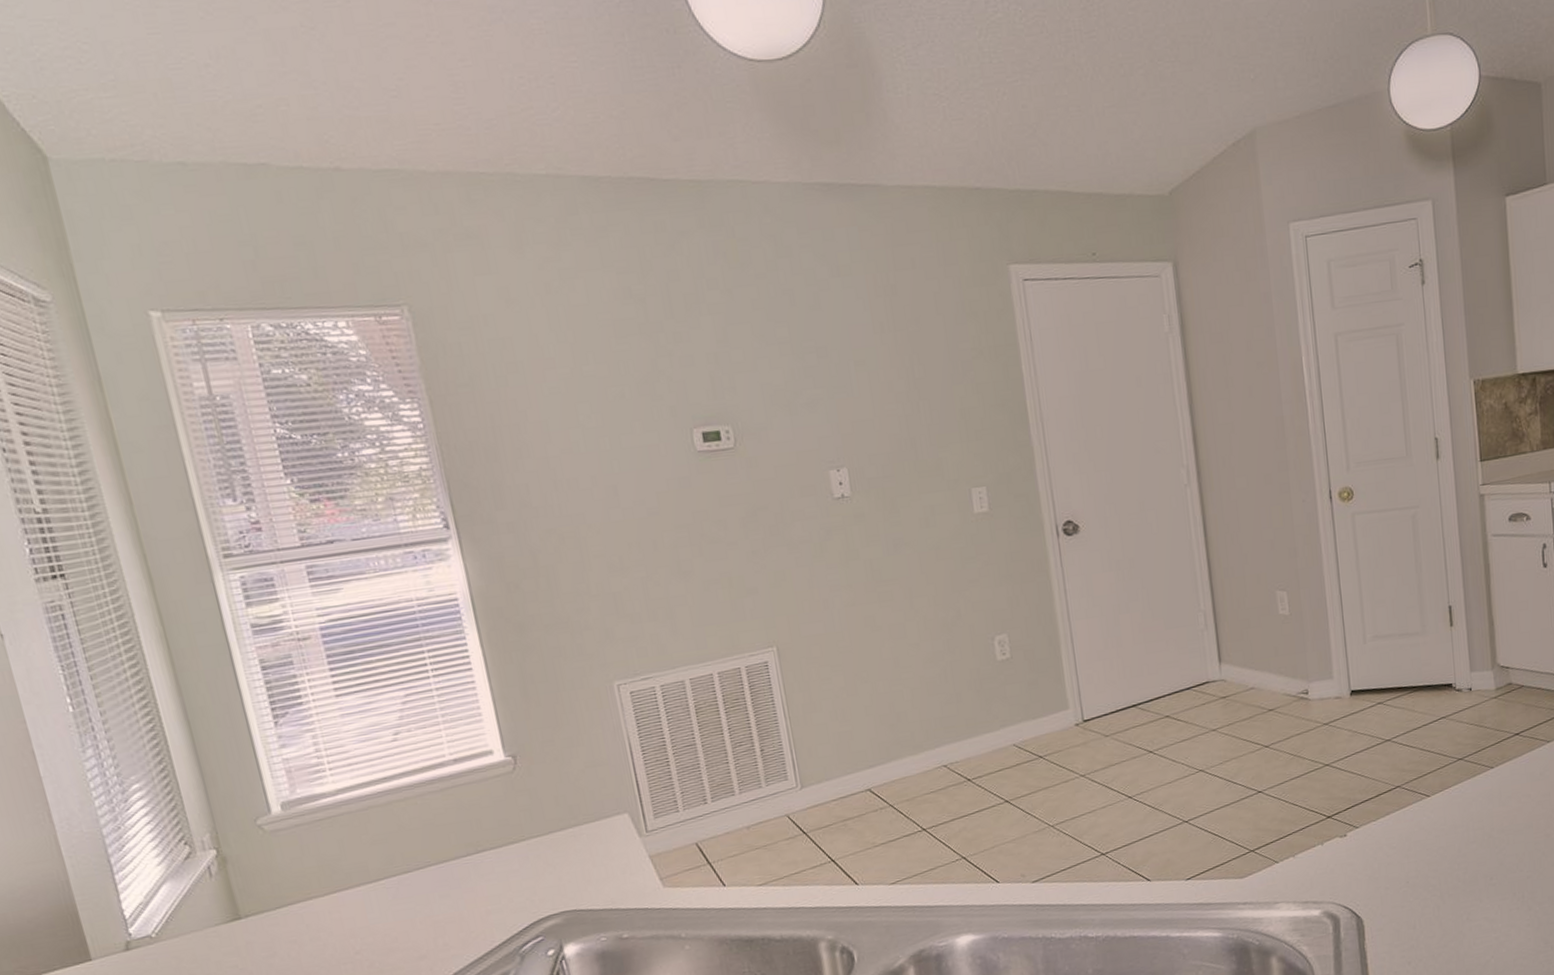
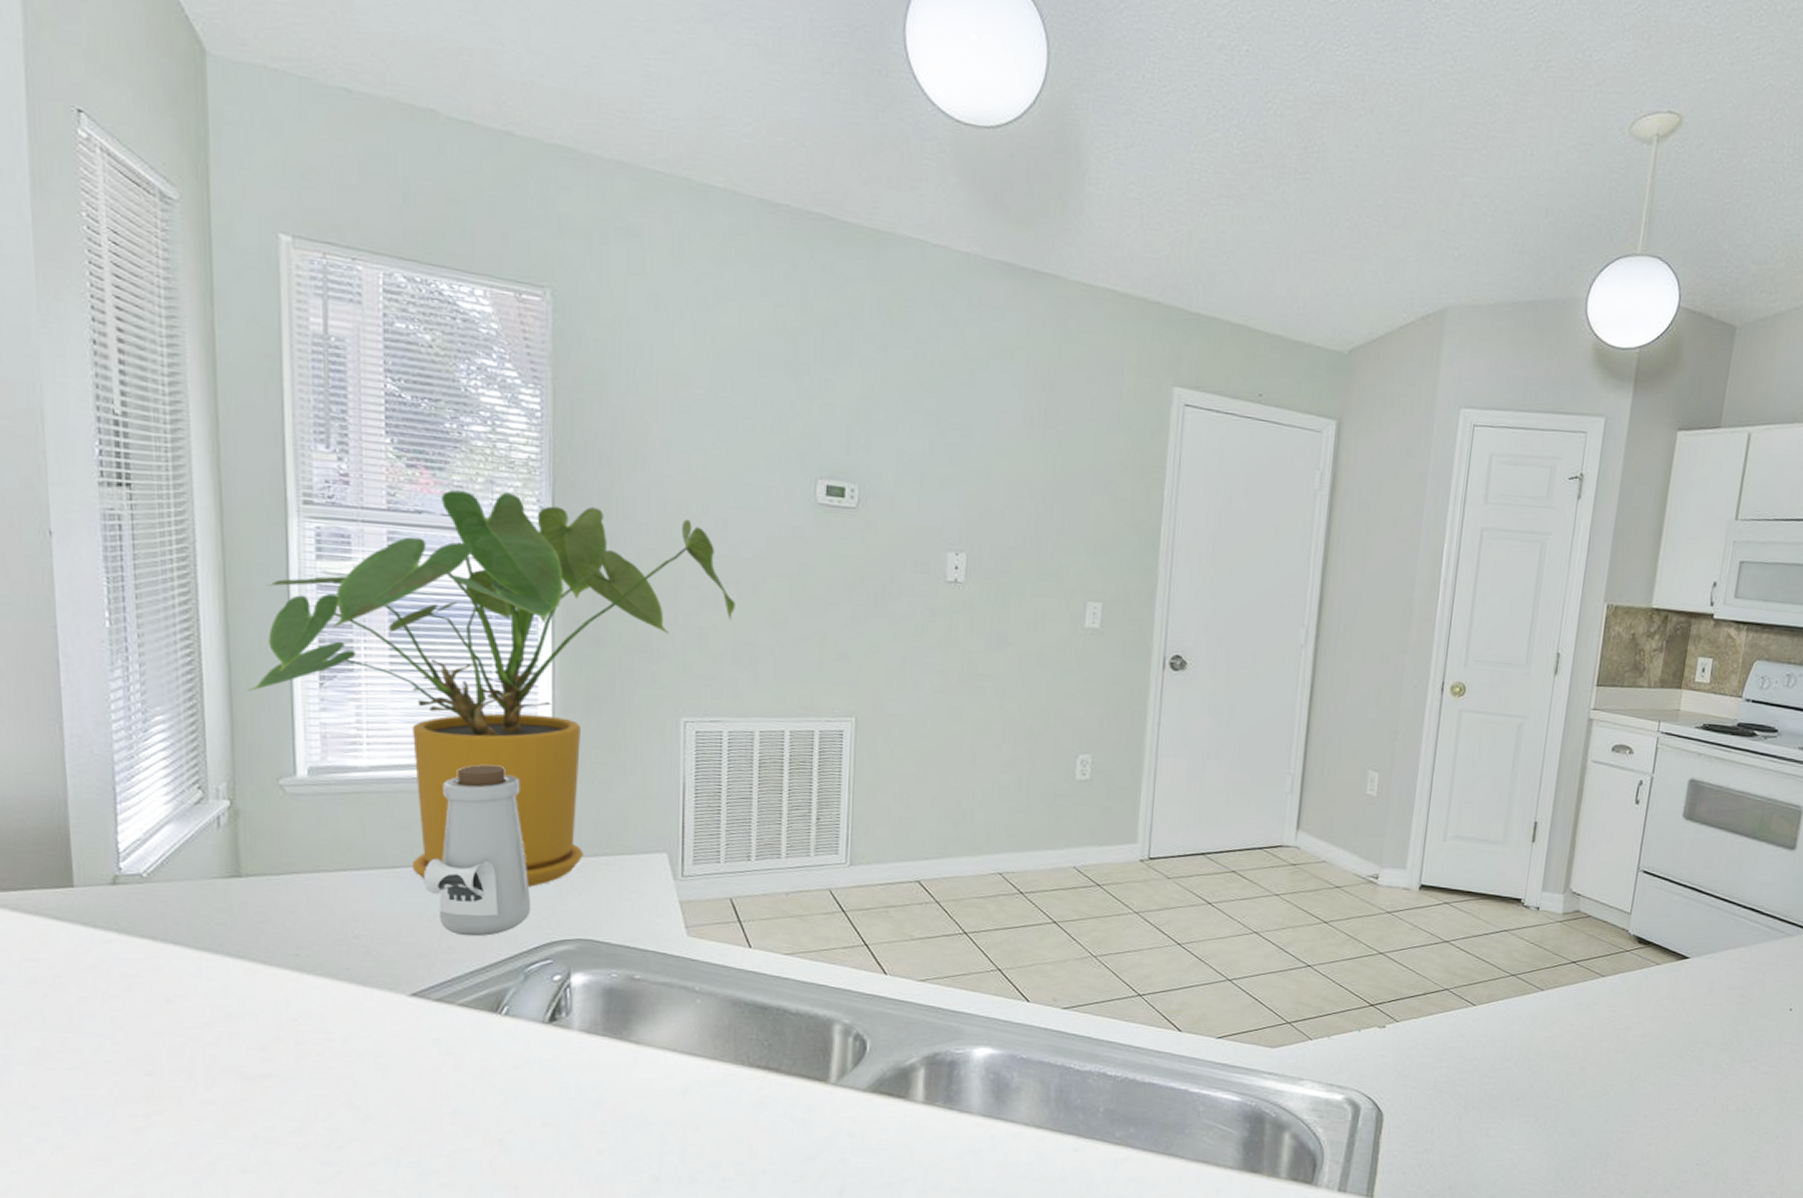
house plant: none [206,493,642,886] -> present [247,489,735,887]
bottle: none [407,763,513,931] -> present [423,764,532,937]

